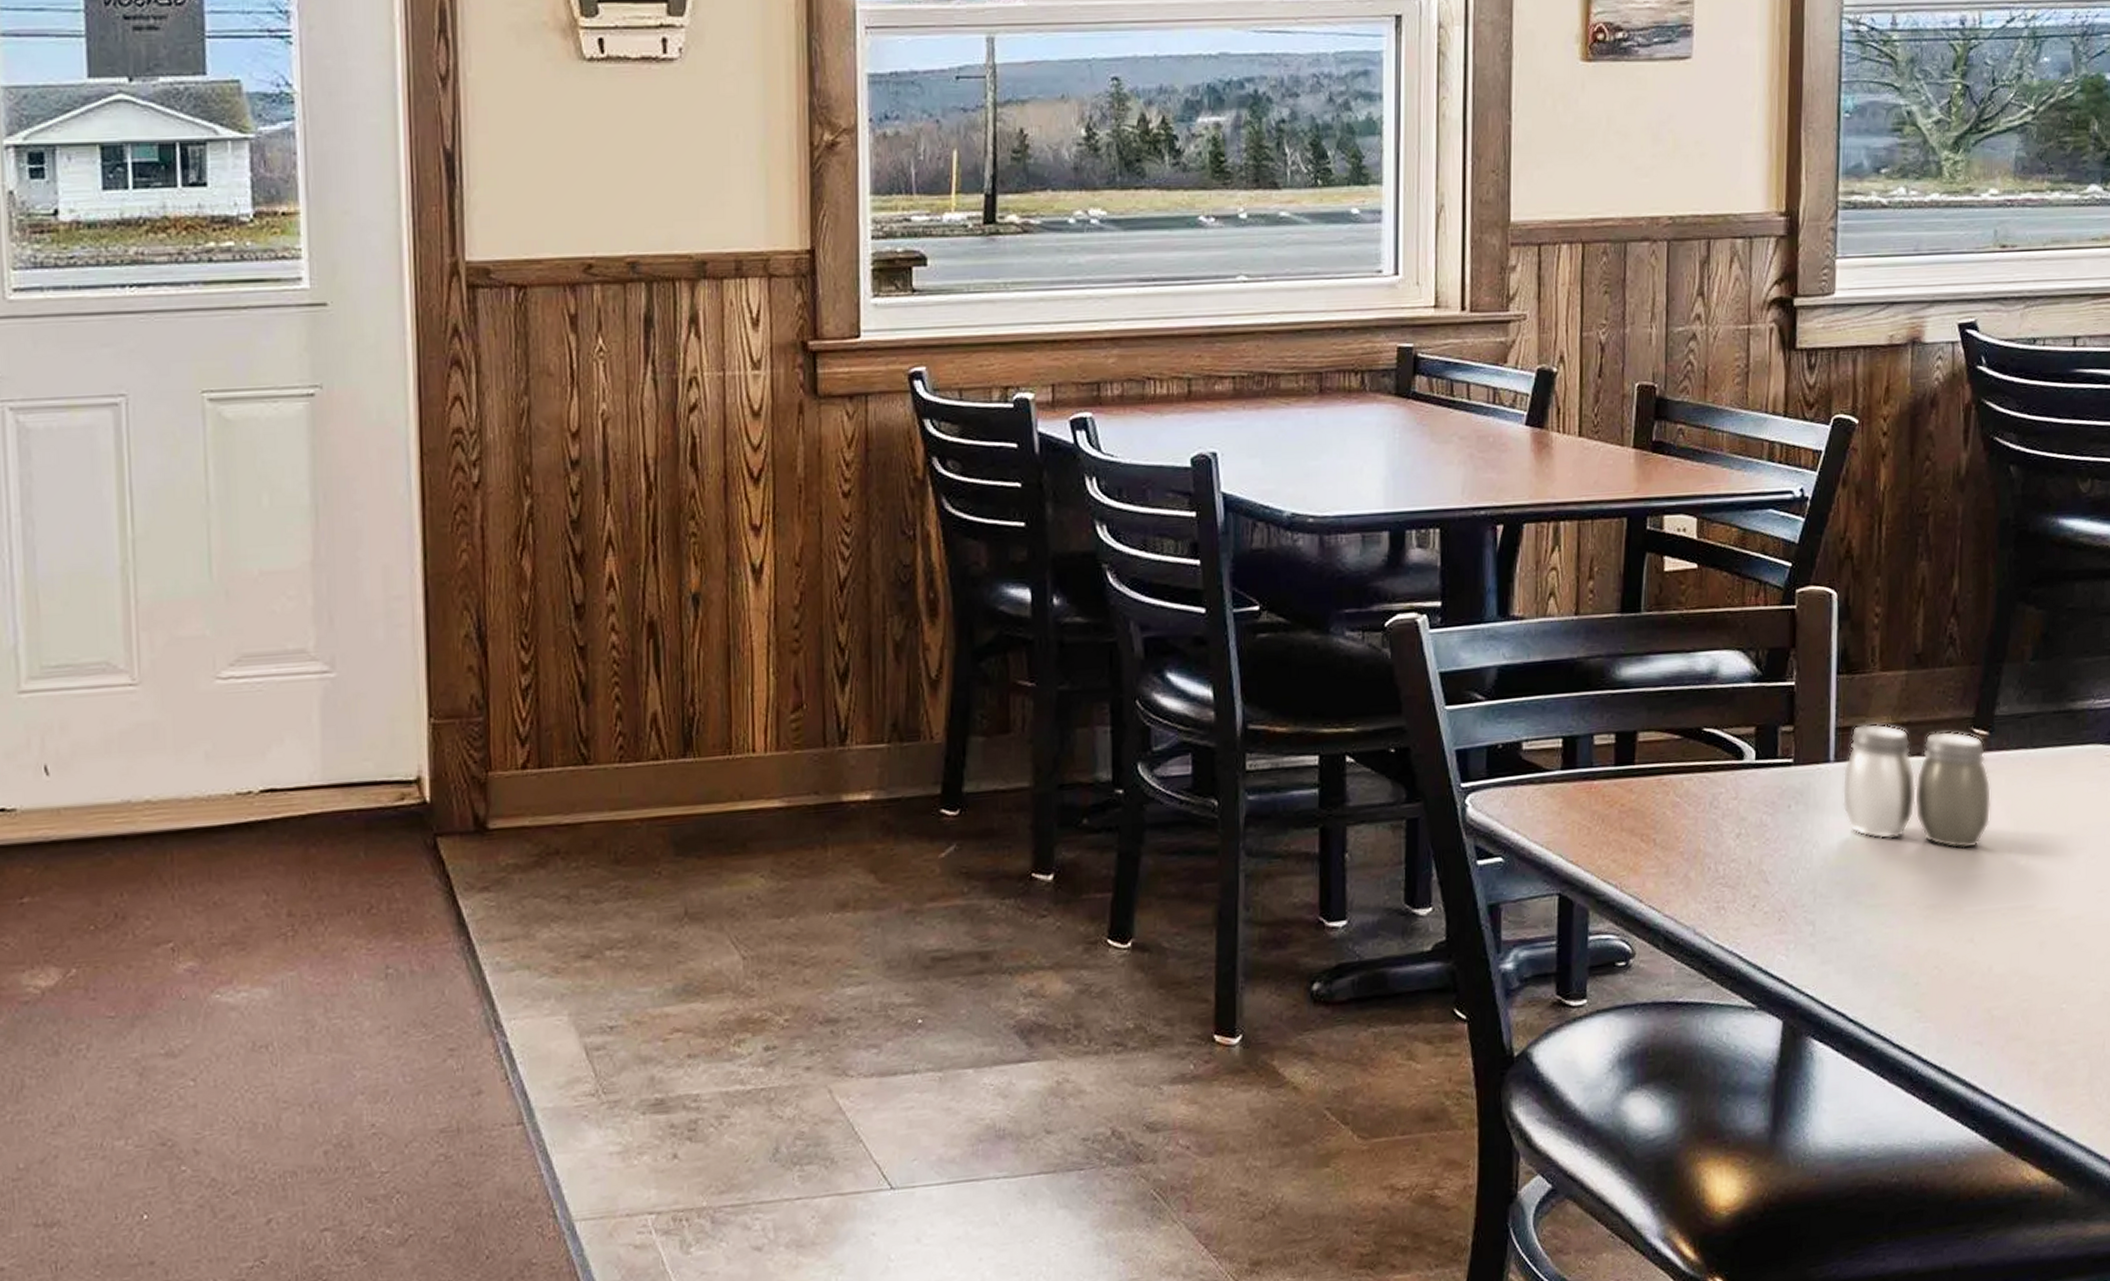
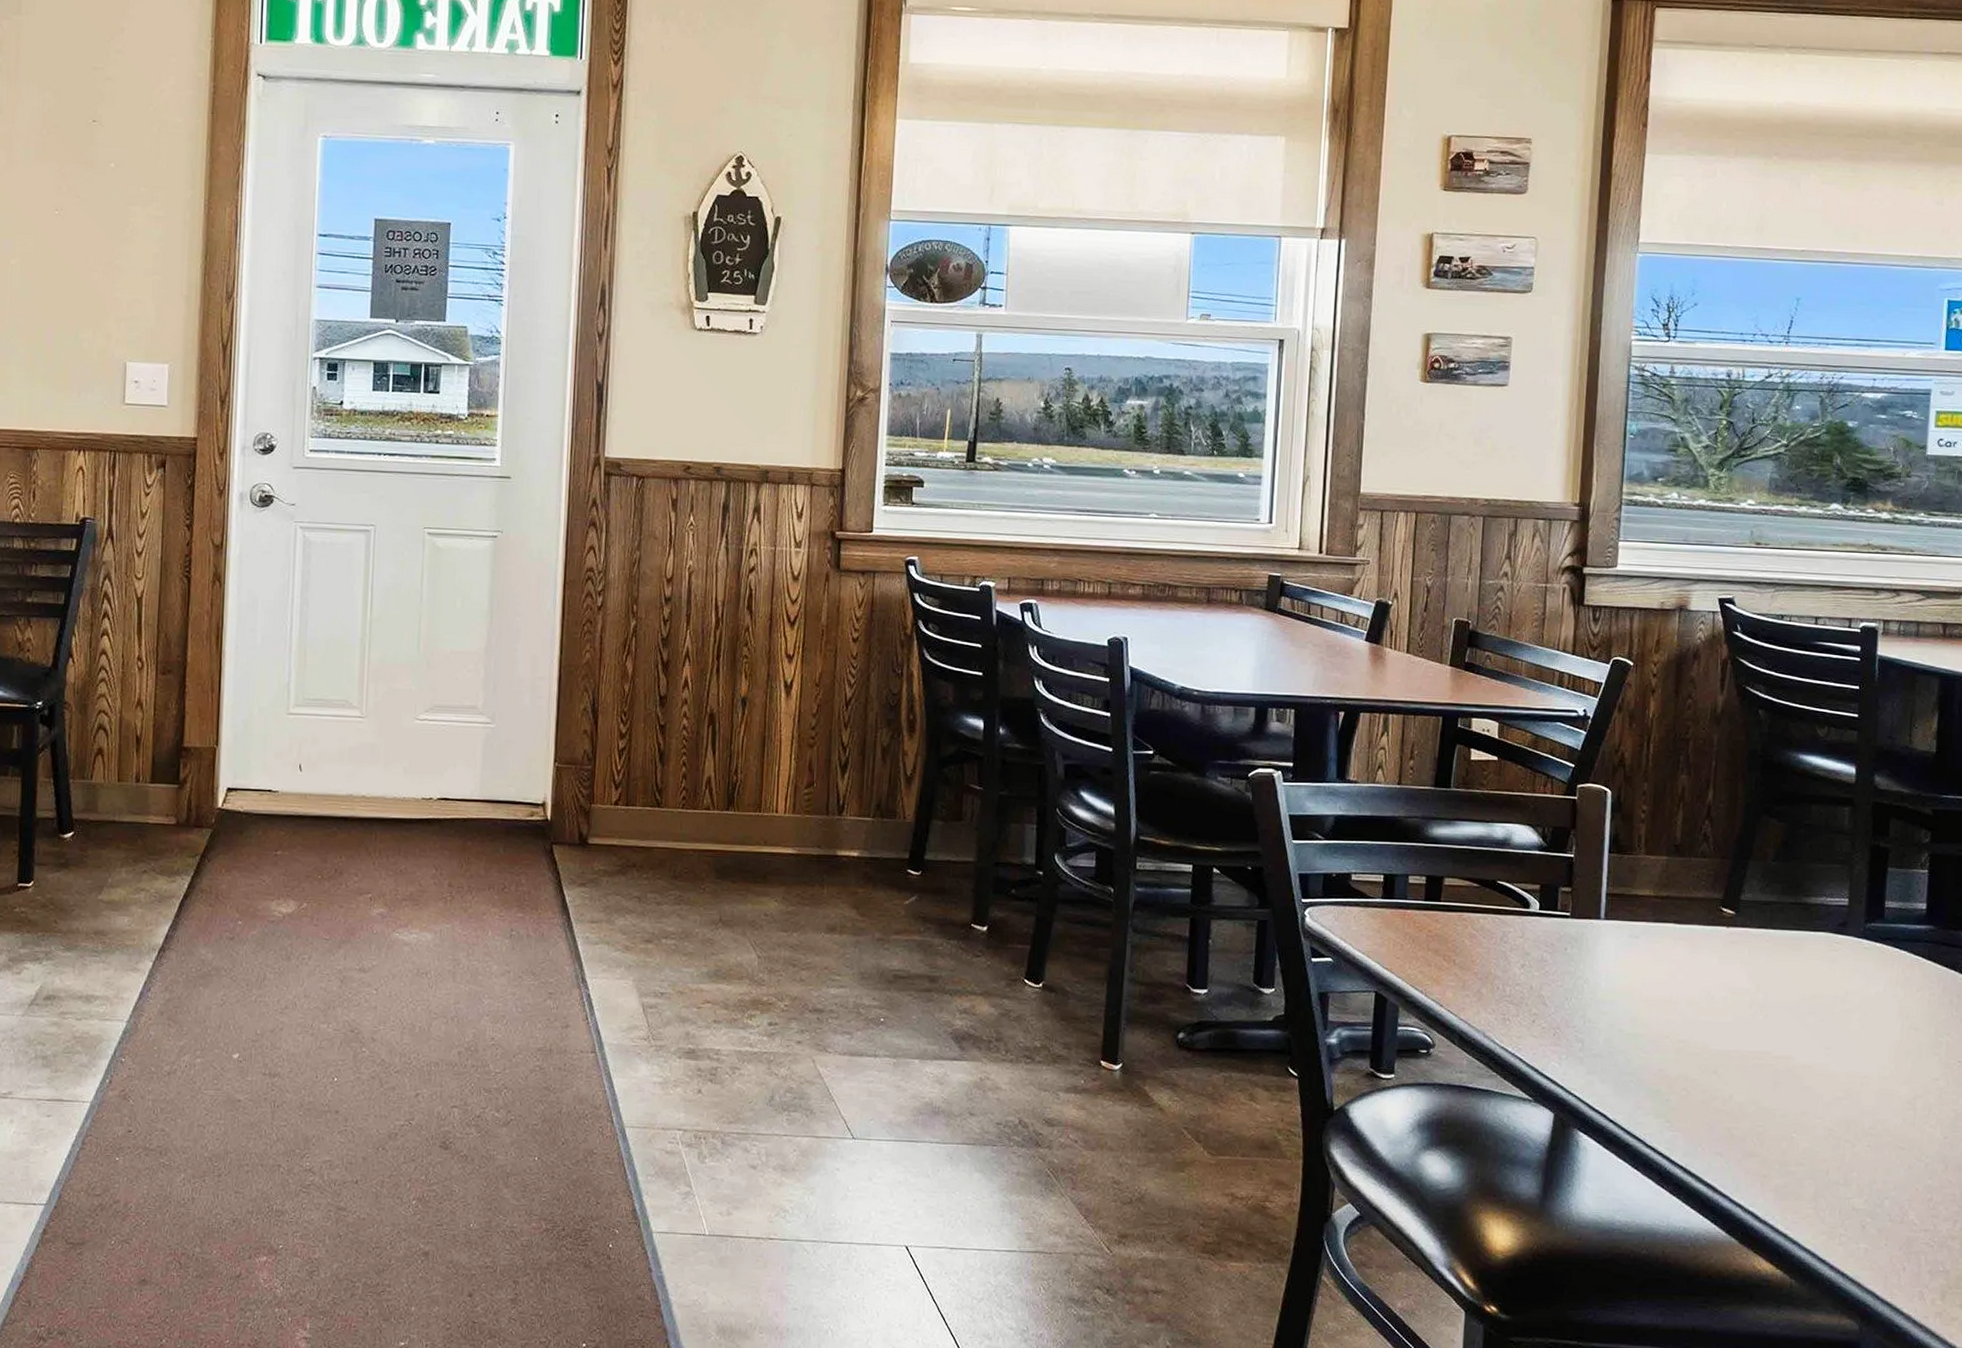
salt and pepper shaker: present [1842,723,1992,849] -> none [1609,893,1736,1001]

